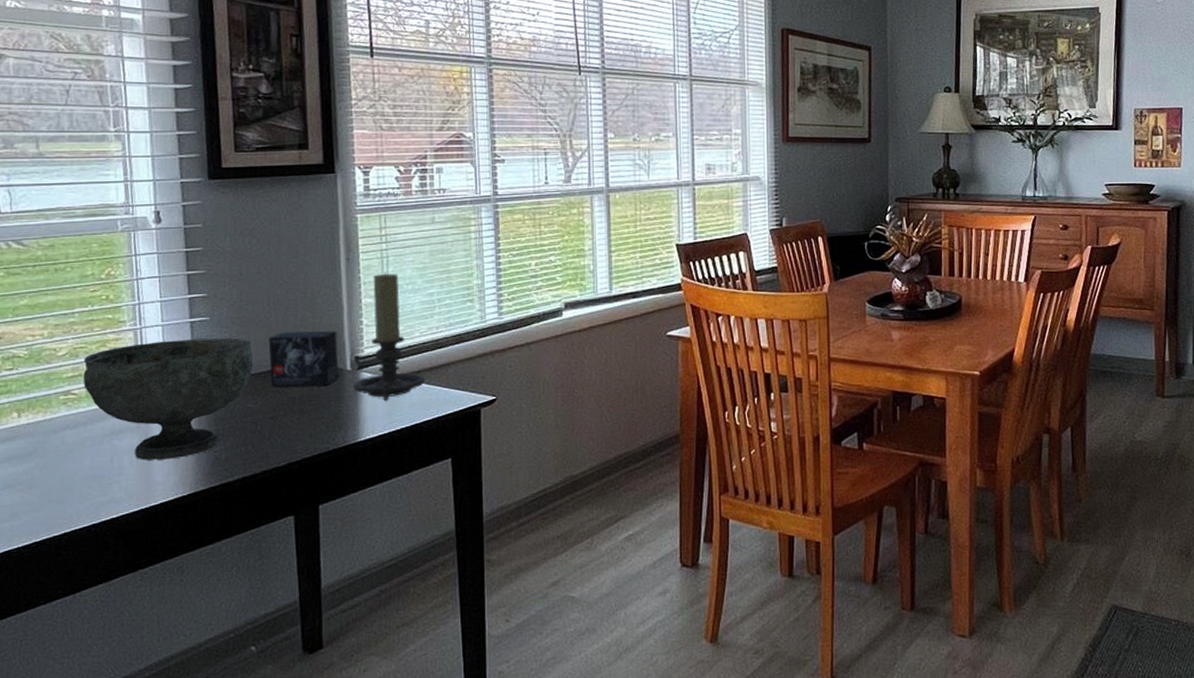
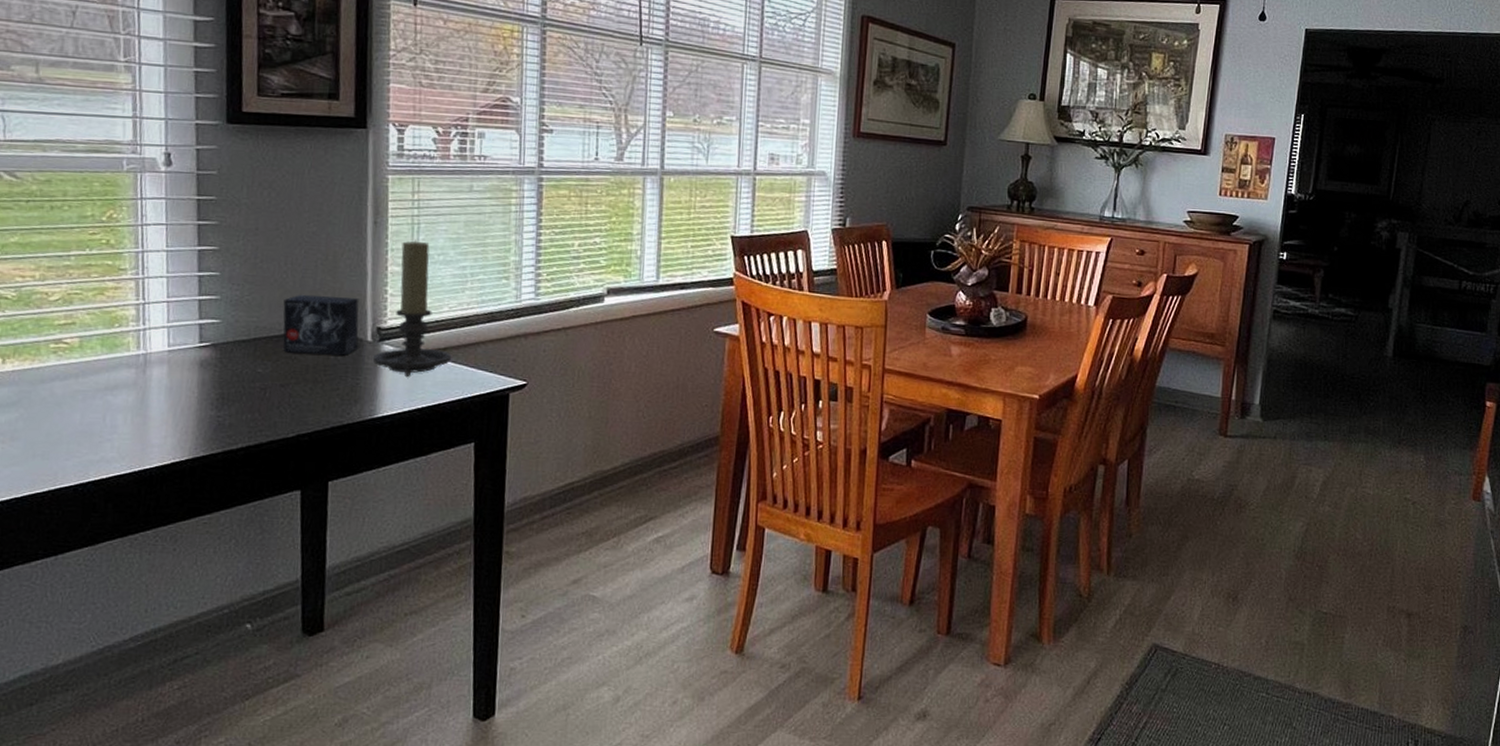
decorative bowl: present [83,337,254,460] -> none [76,294,266,421]

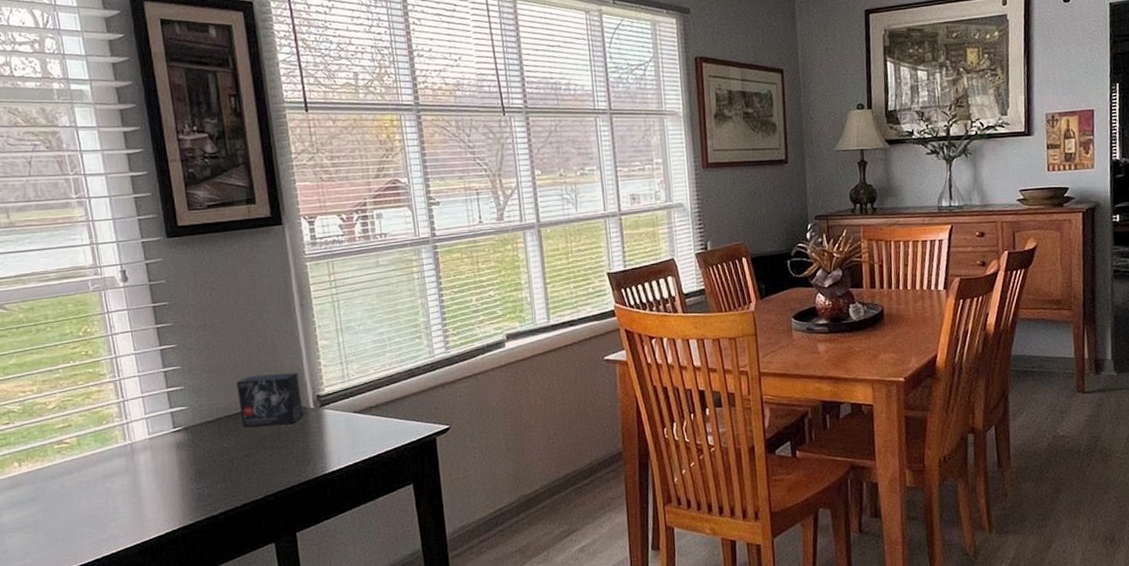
candle holder: present [373,239,452,376] -> none [318,315,383,434]

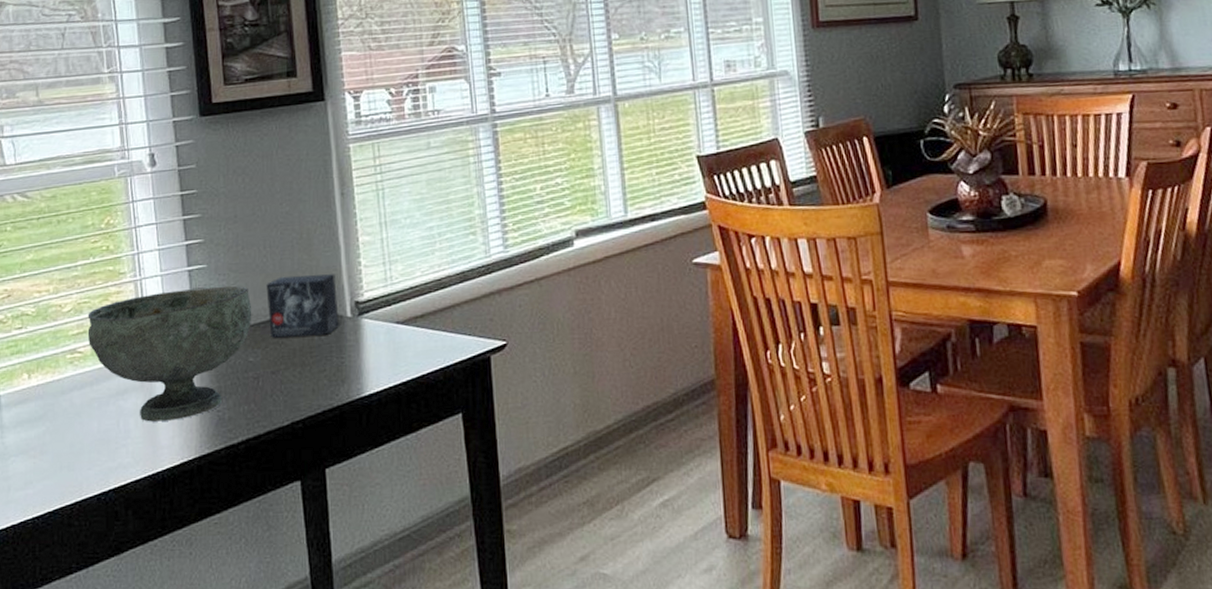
decorative bowl: none [72,383,225,500] -> present [87,285,252,422]

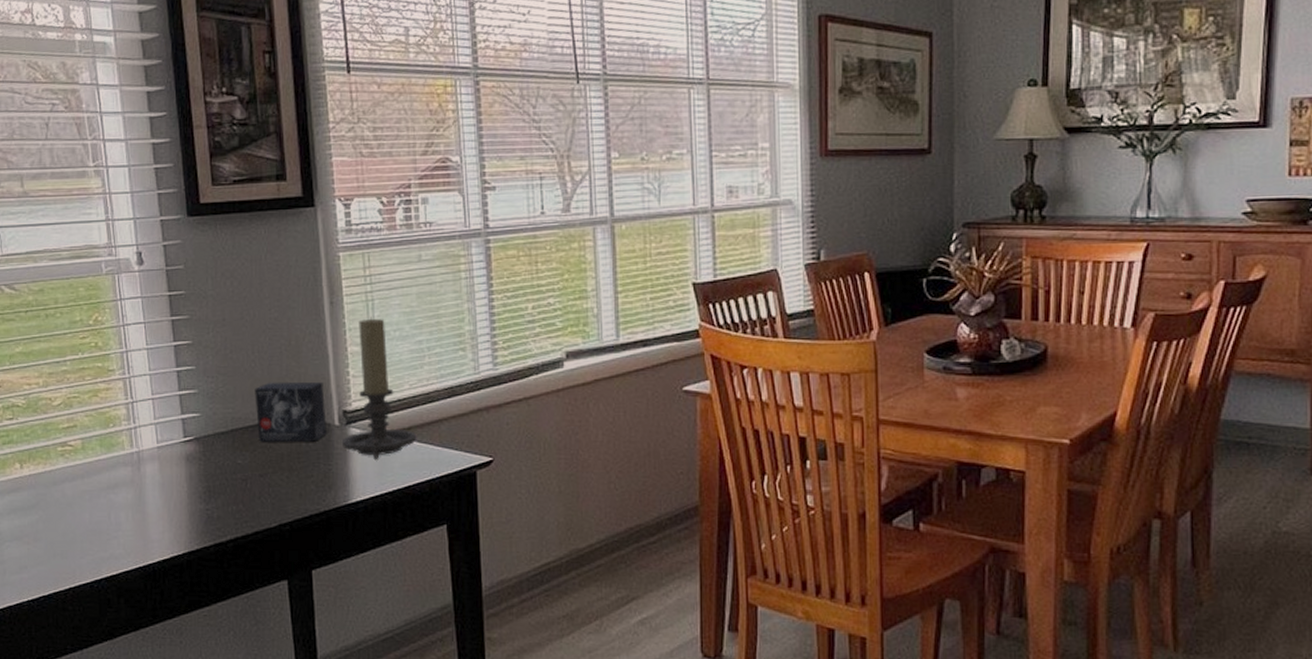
decorative bowl: present [87,285,252,422] -> none [77,388,241,516]
candle holder: none [355,205,430,349] -> present [343,317,417,459]

